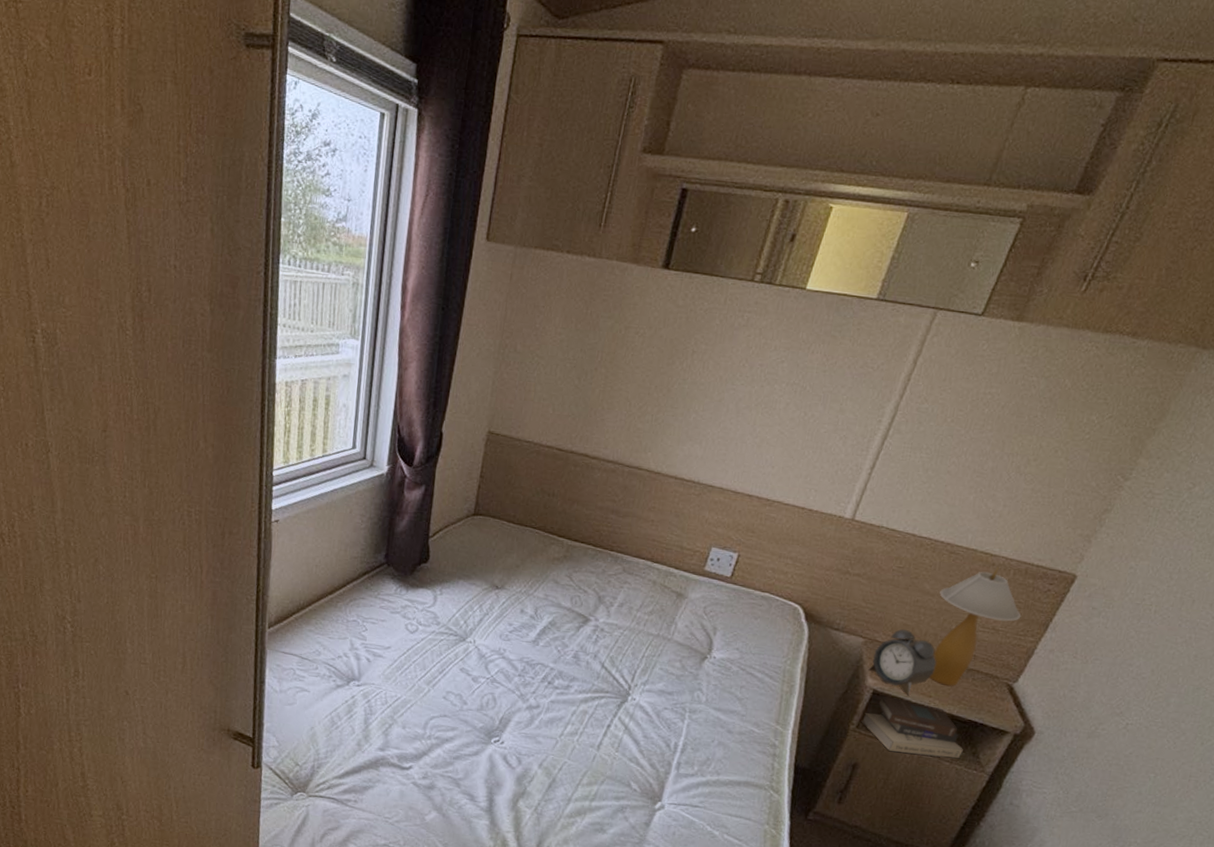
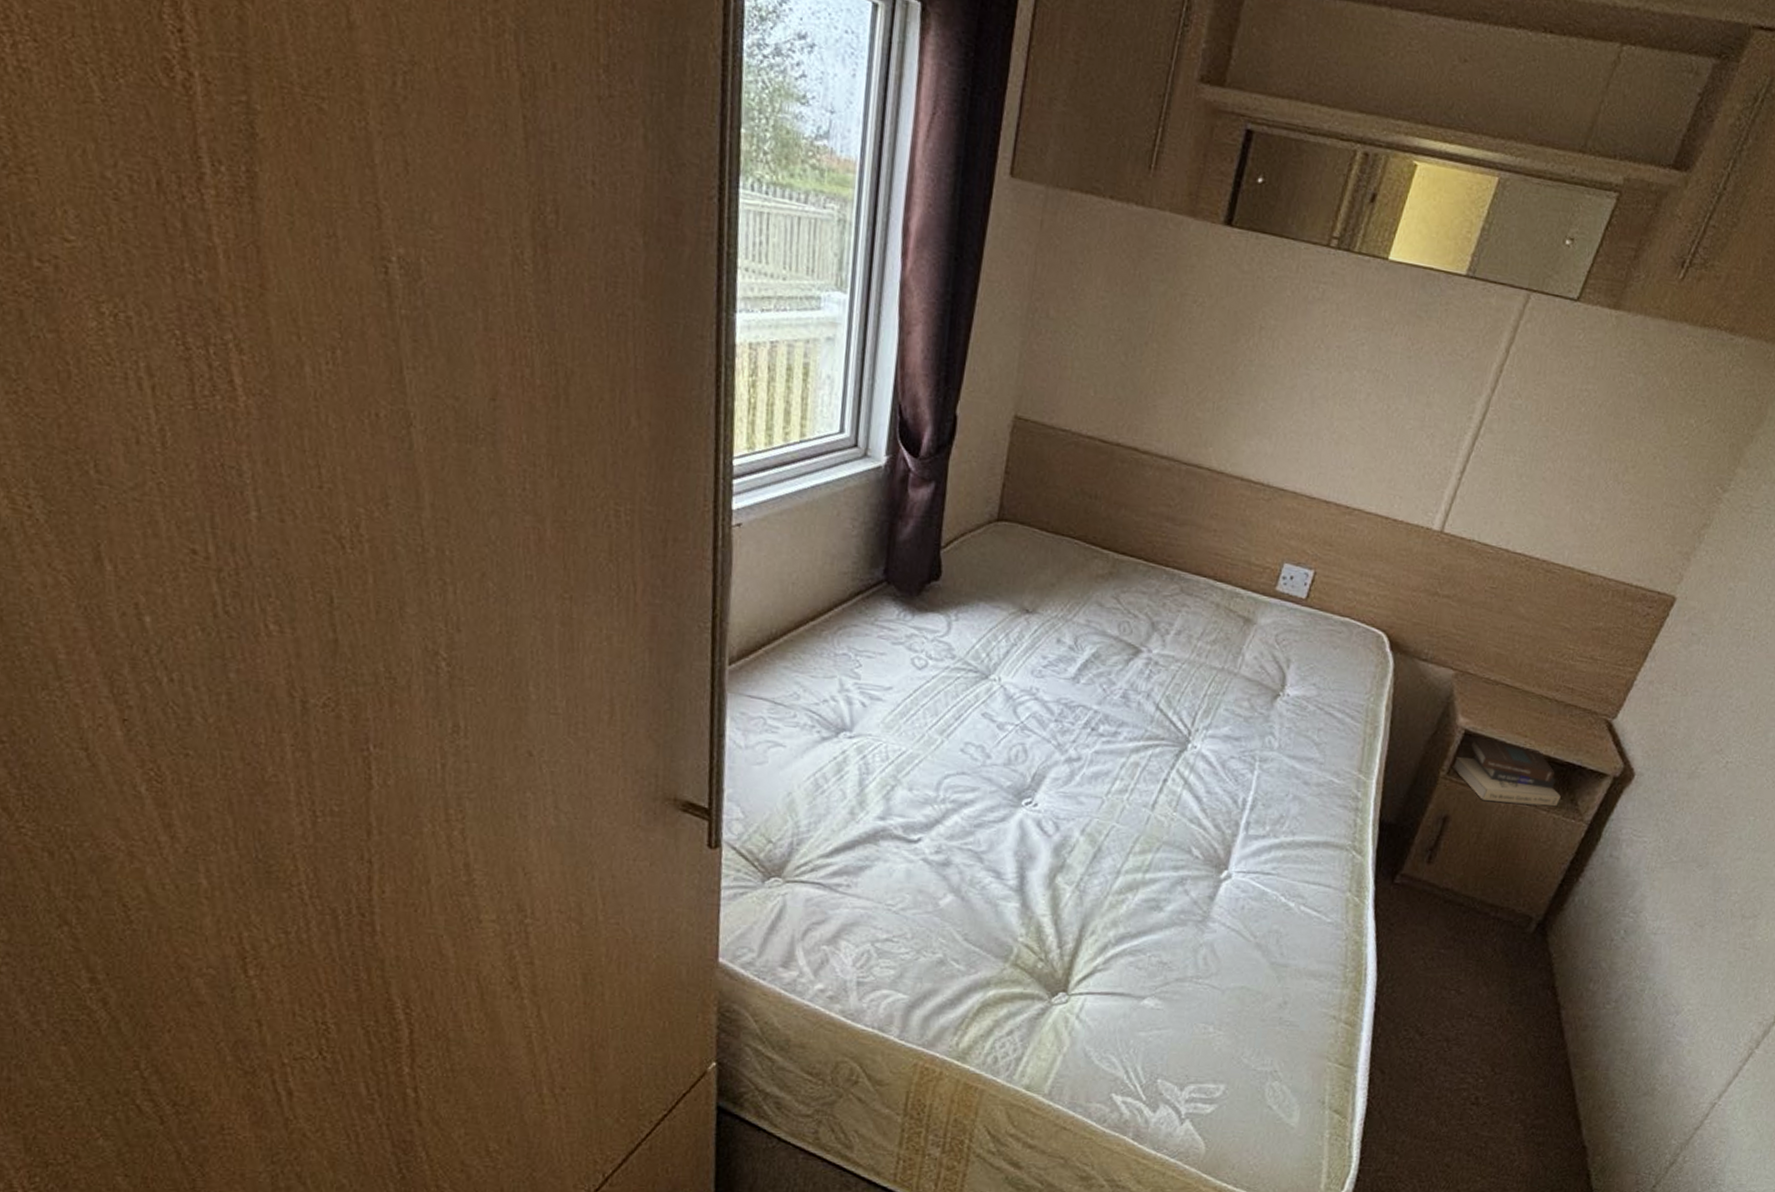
alarm clock: present [868,629,937,696] -> none [1459,659,1533,736]
table lamp: present [929,567,1022,686] -> none [1525,587,1620,724]

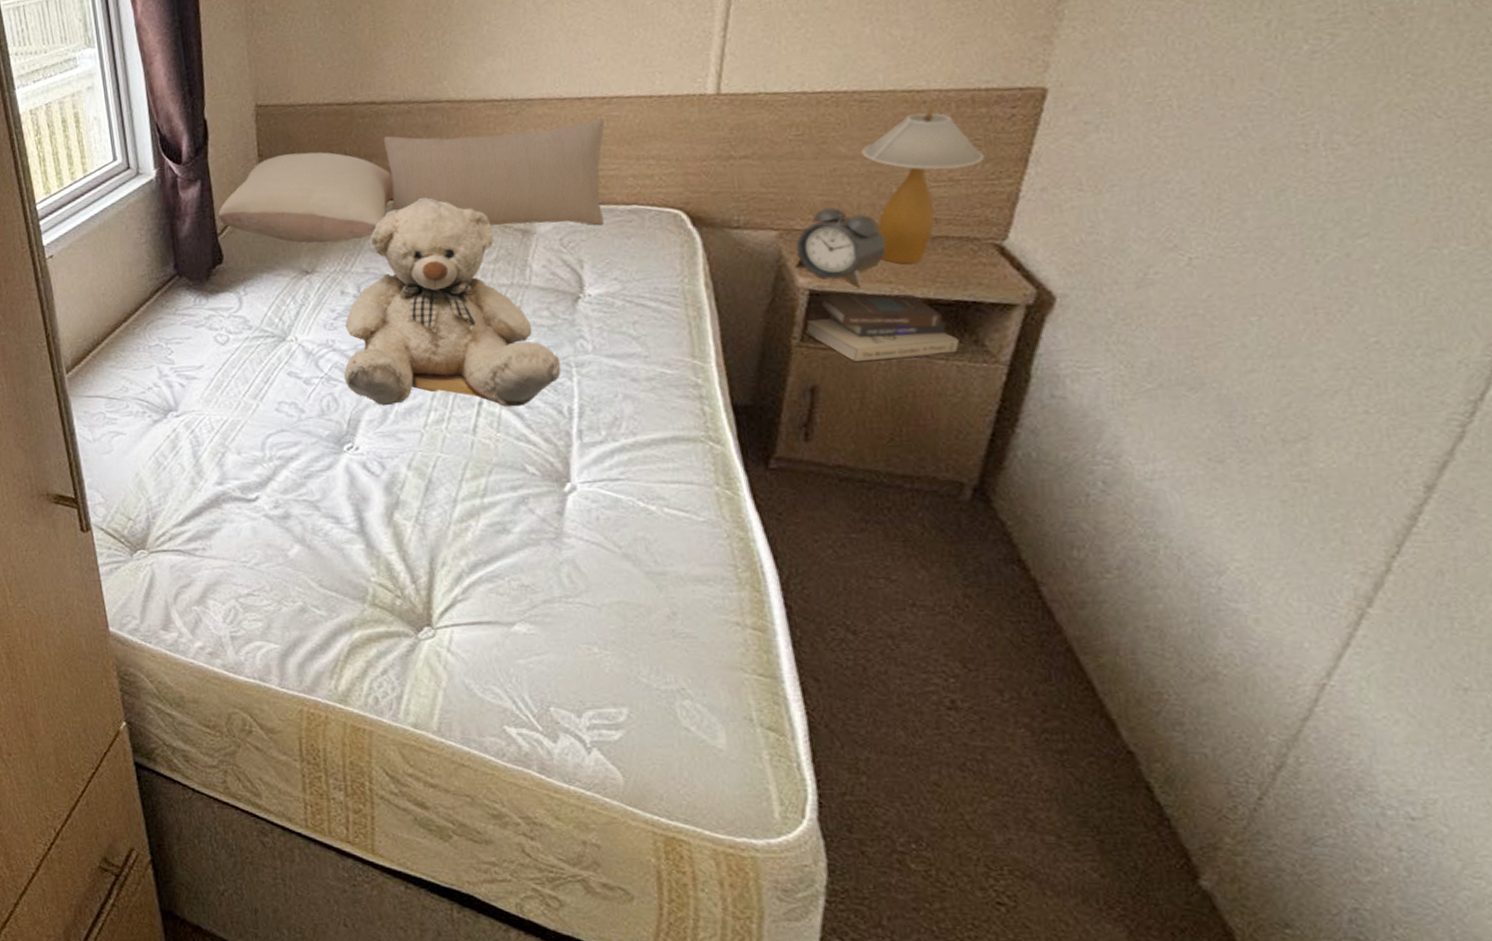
pillow: none [945,477,1137,590] -> present [217,151,394,244]
teddy bear: none [1039,560,1248,790] -> present [343,197,561,407]
pillow: none [1128,487,1343,630] -> present [384,118,605,226]
alarm clock: none [1459,659,1533,736] -> present [794,207,886,288]
table lamp: none [1525,587,1620,724] -> present [861,103,985,264]

